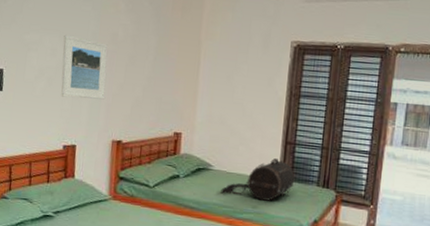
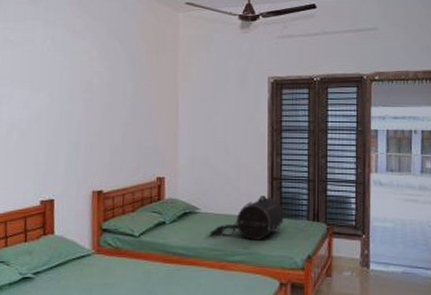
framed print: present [61,34,108,100] -> none [35,86,83,150]

